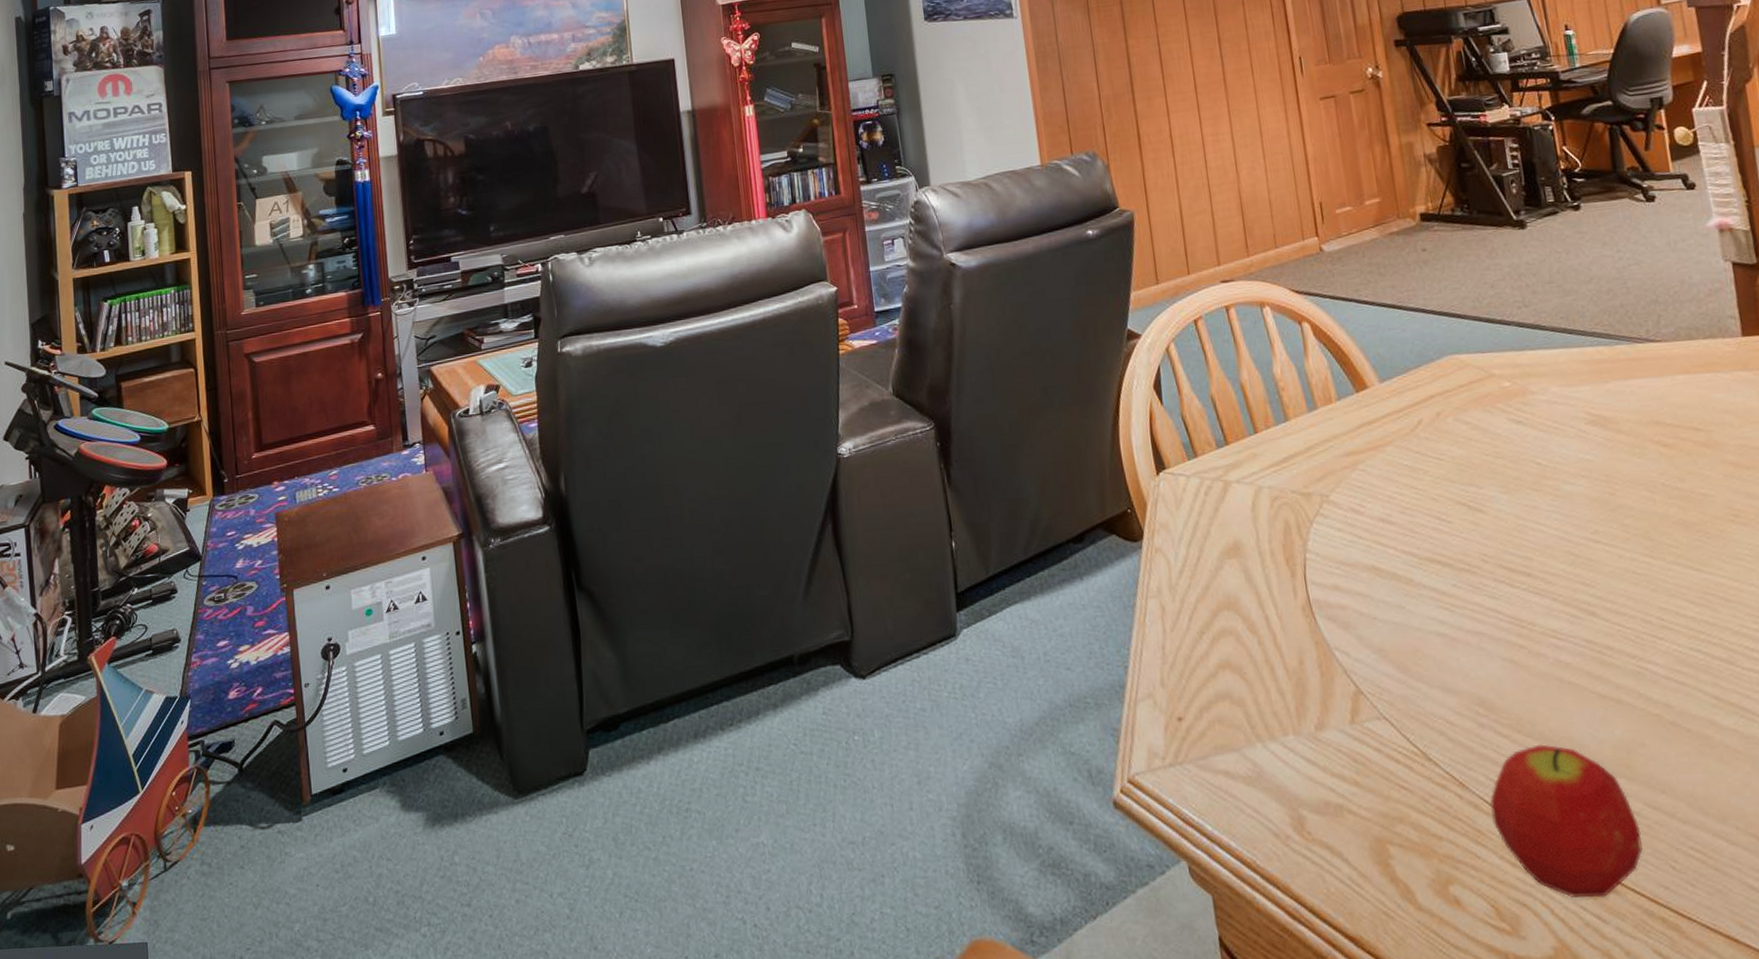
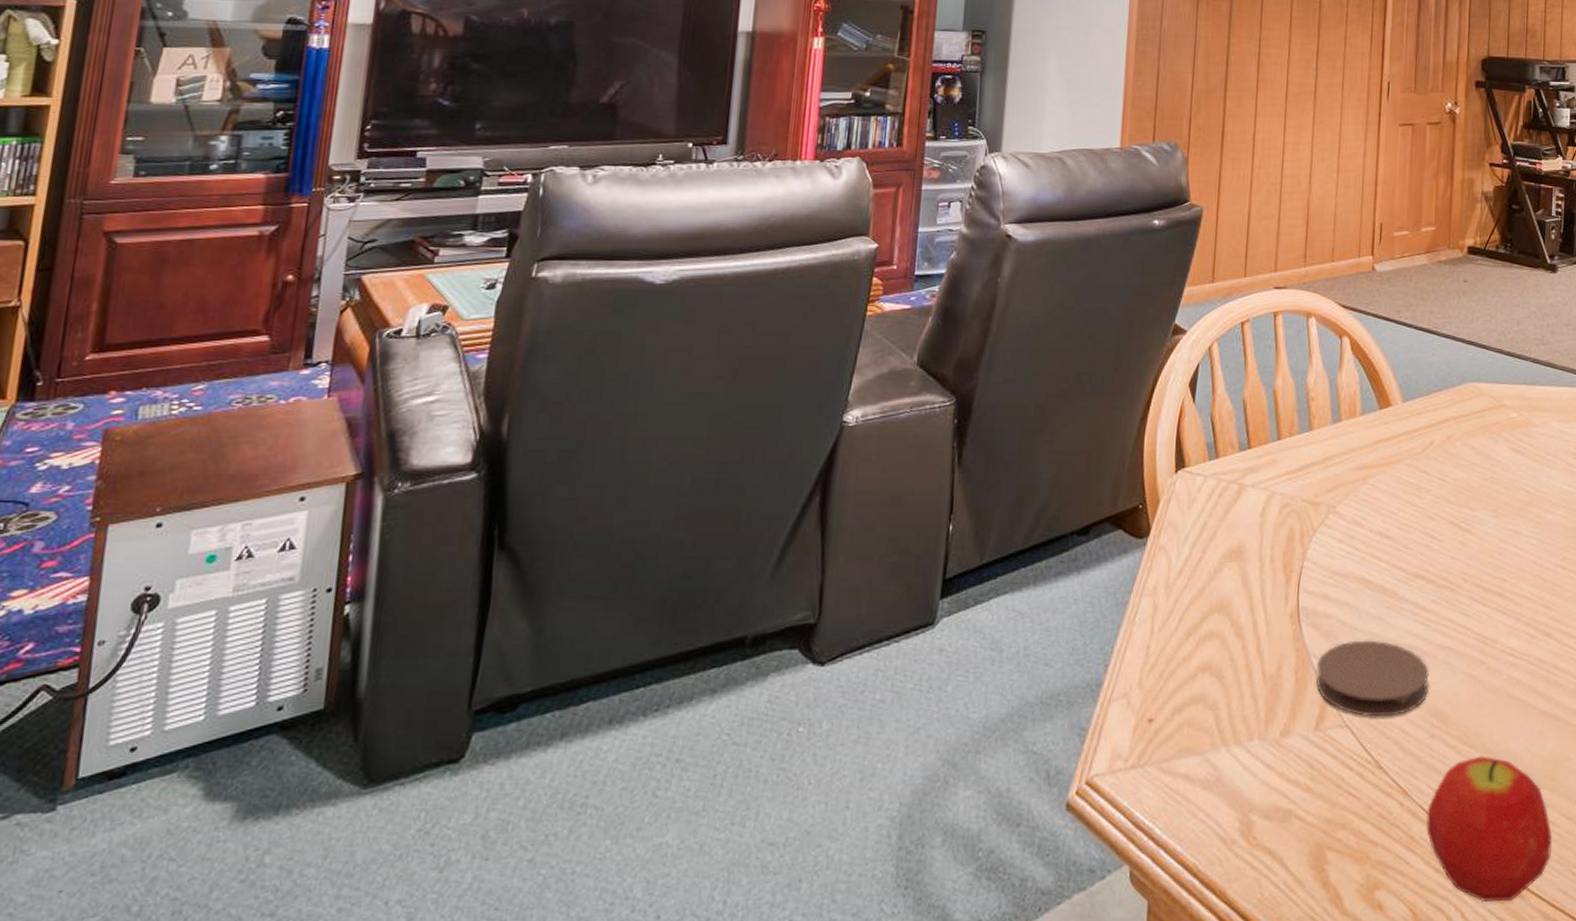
coaster: none [1339,629,1467,708] -> present [1316,640,1429,717]

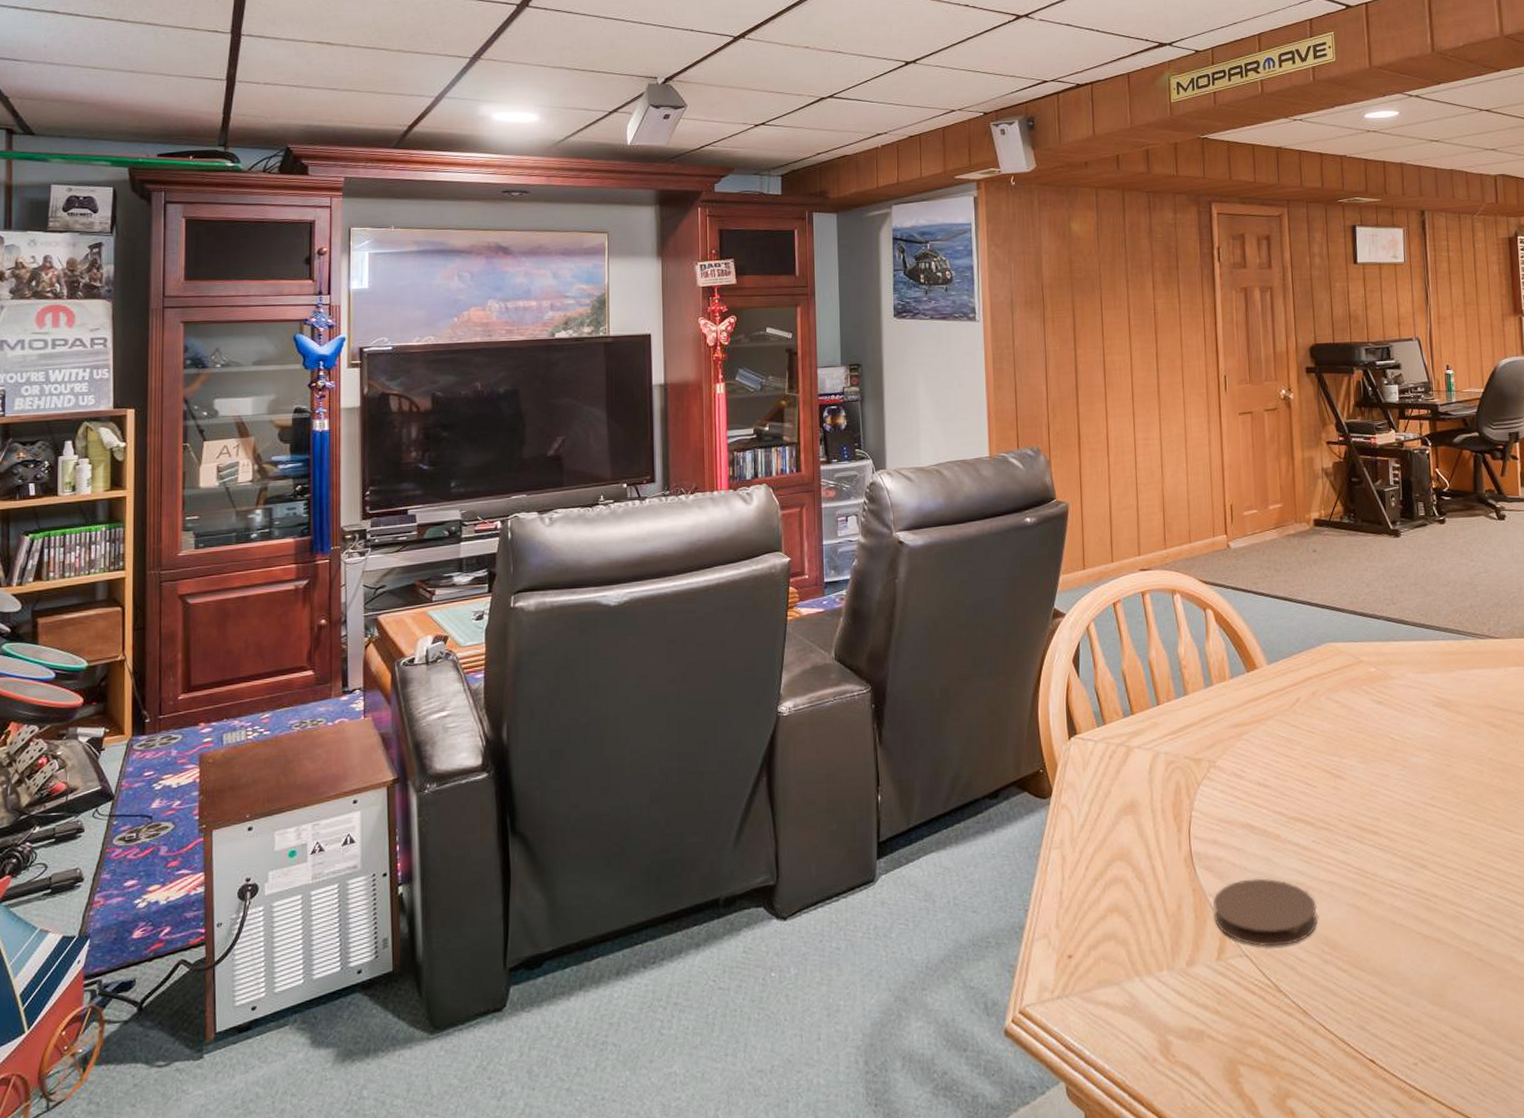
fruit: present [1426,755,1553,902] -> none [1327,977,1447,1107]

